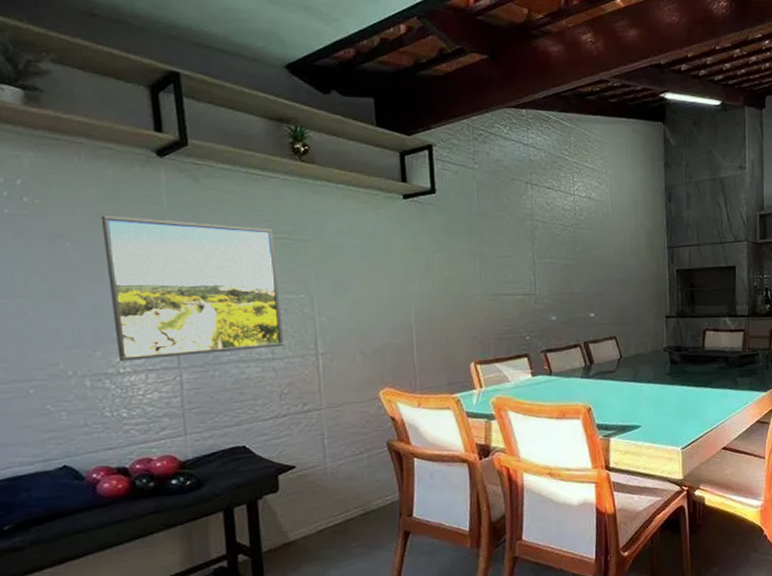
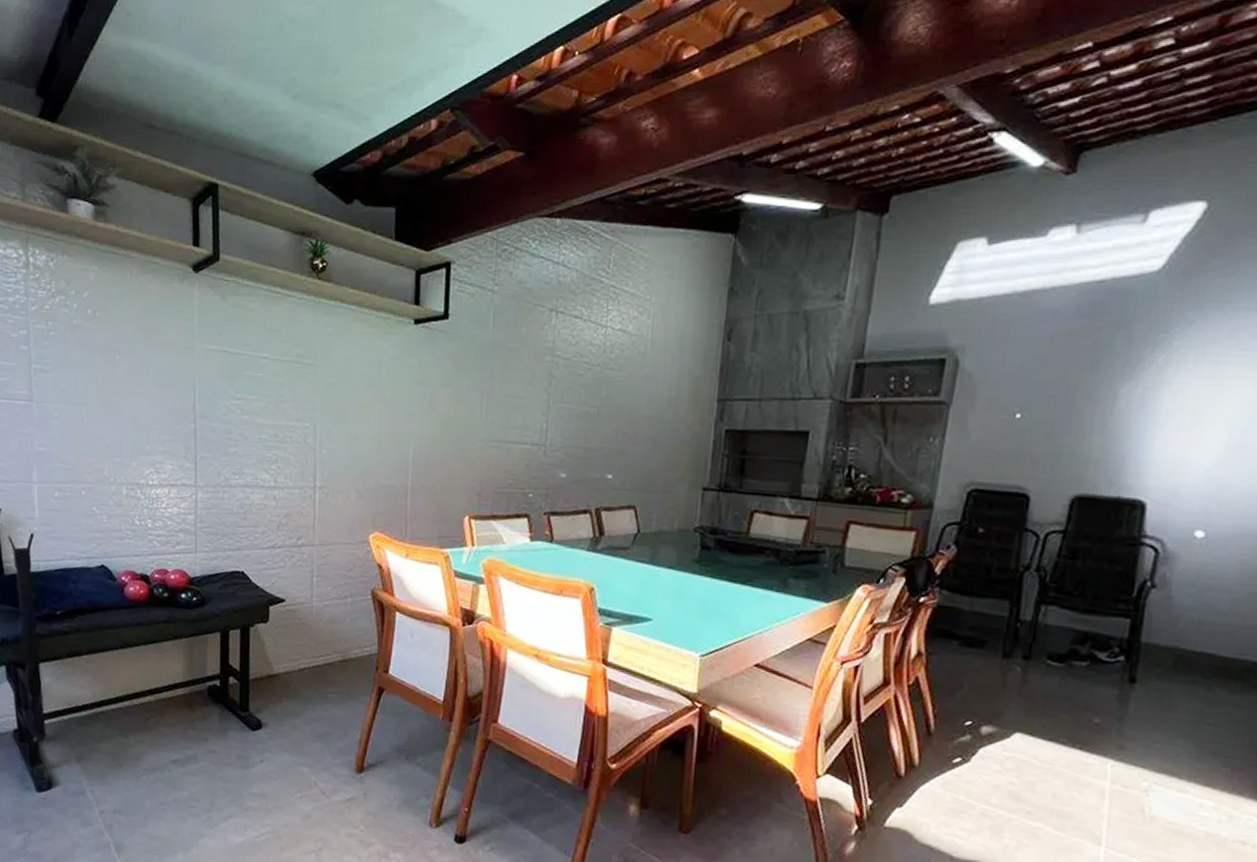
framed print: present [101,216,284,361] -> none [144,330,286,476]

